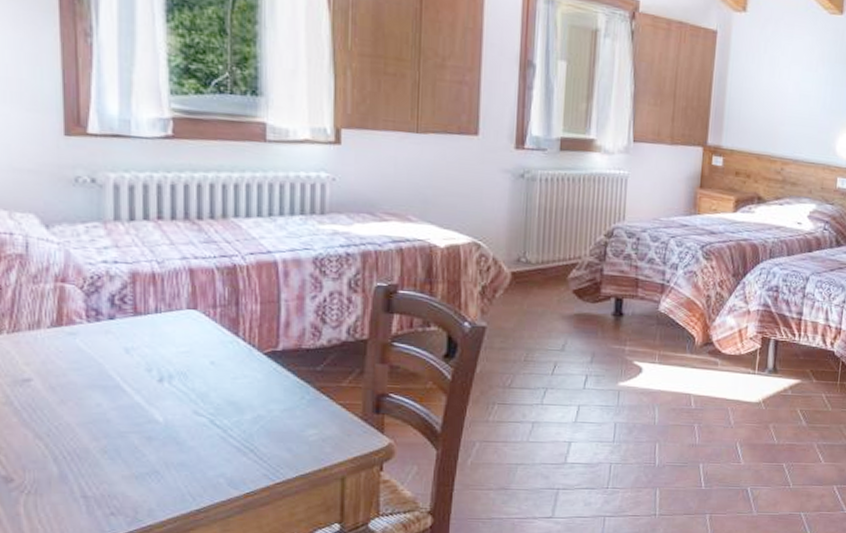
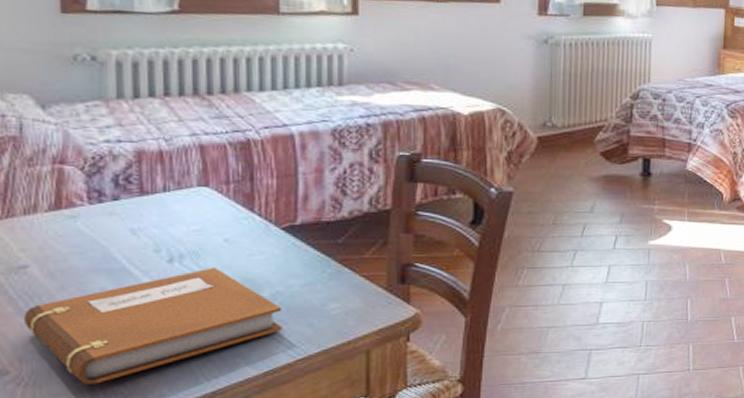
notebook: none [28,389,263,496] -> present [24,268,283,385]

